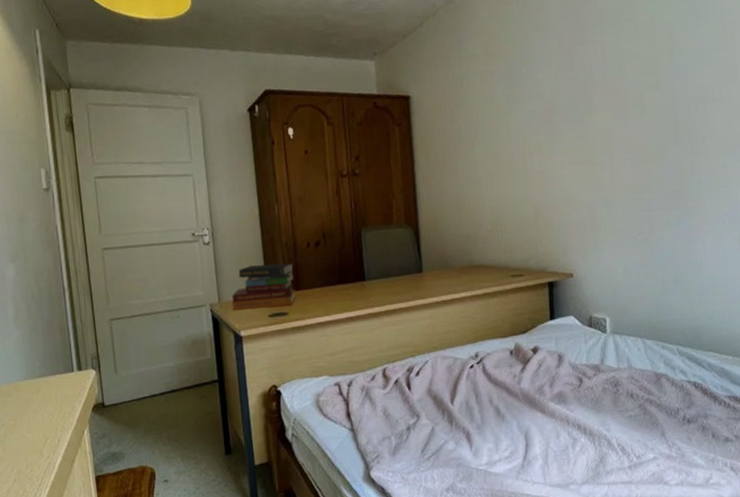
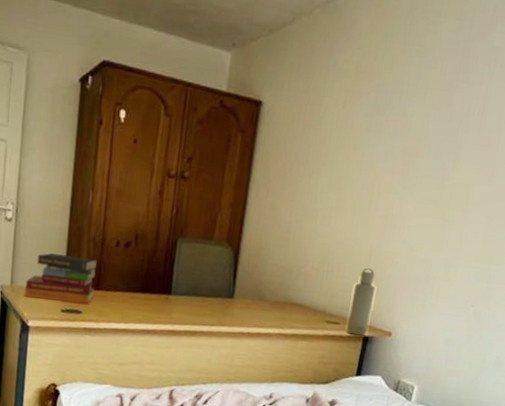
bottle: none [529,219,550,284] -> present [347,267,376,336]

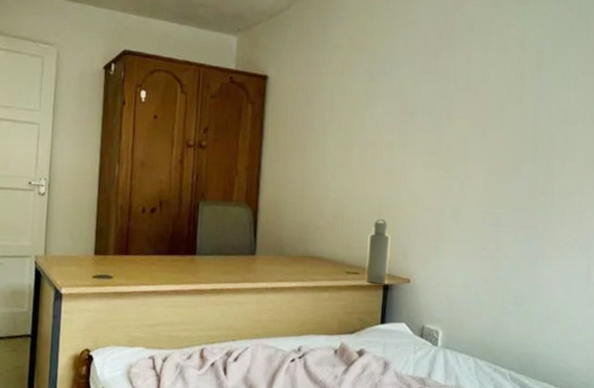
books: present [24,253,98,305] -> none [57,223,126,270]

